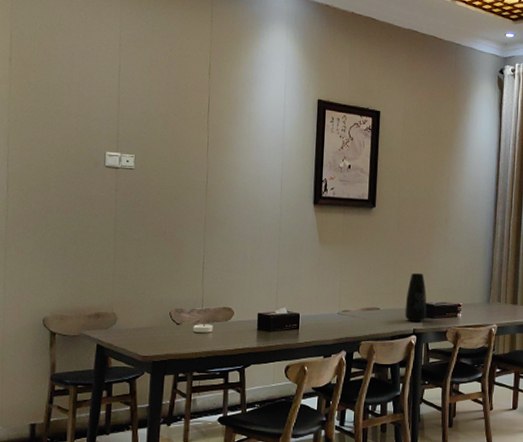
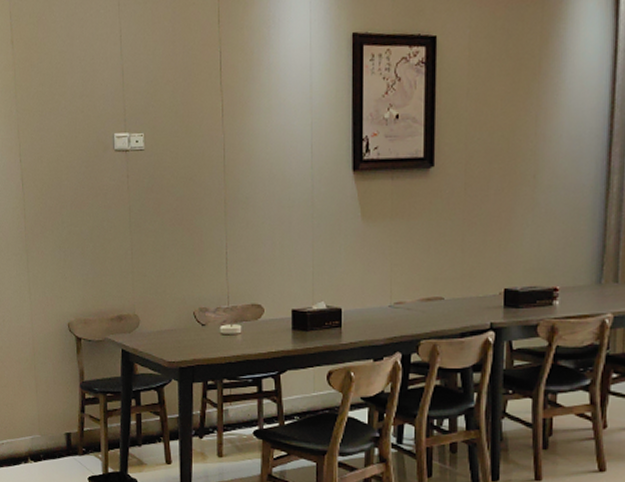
vase: present [405,272,427,323] -> none [478,249,509,315]

